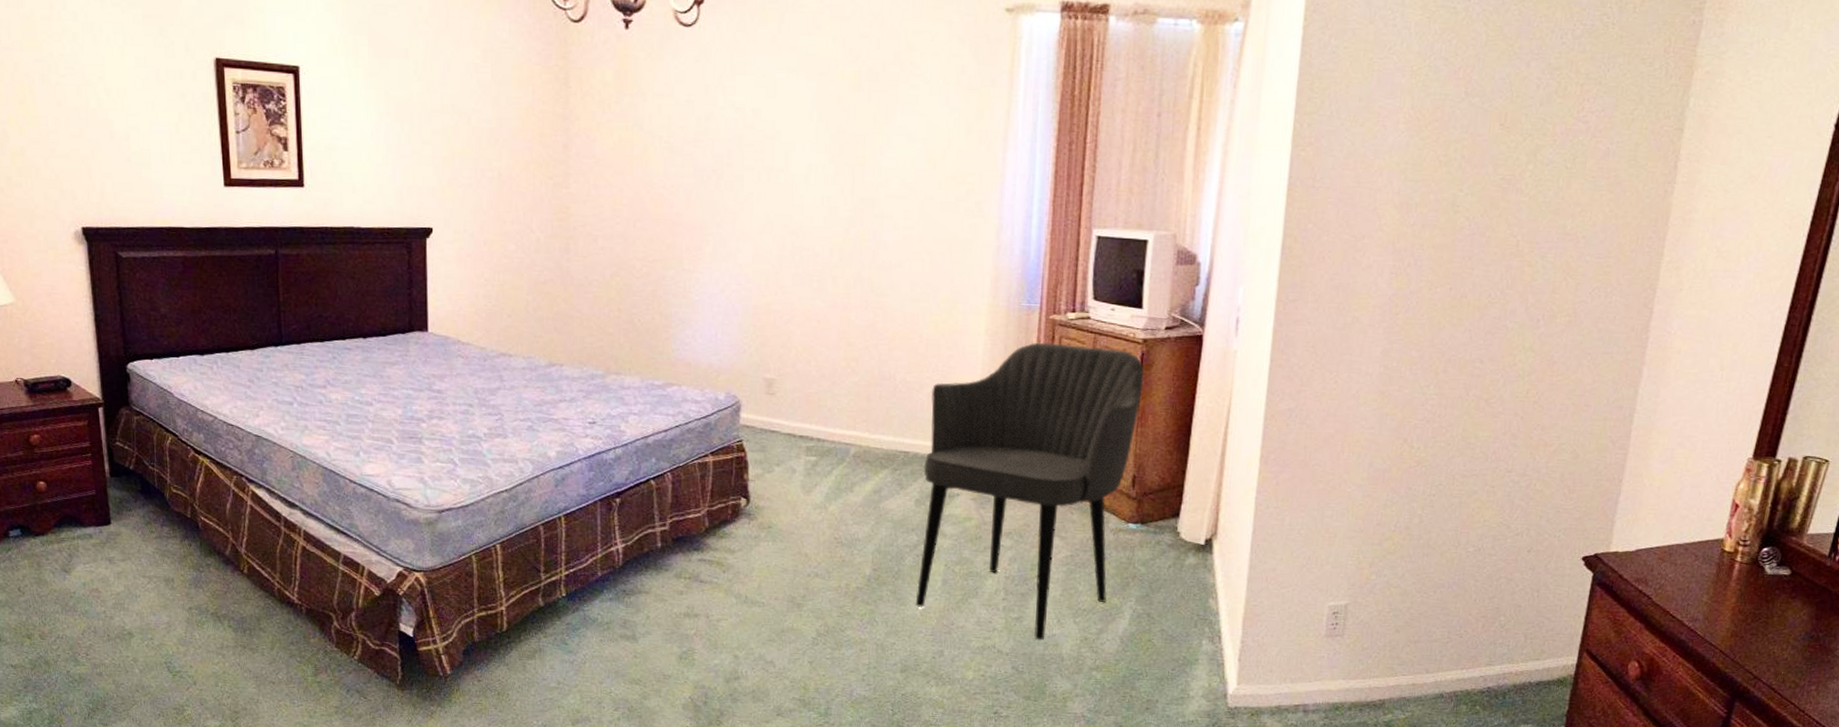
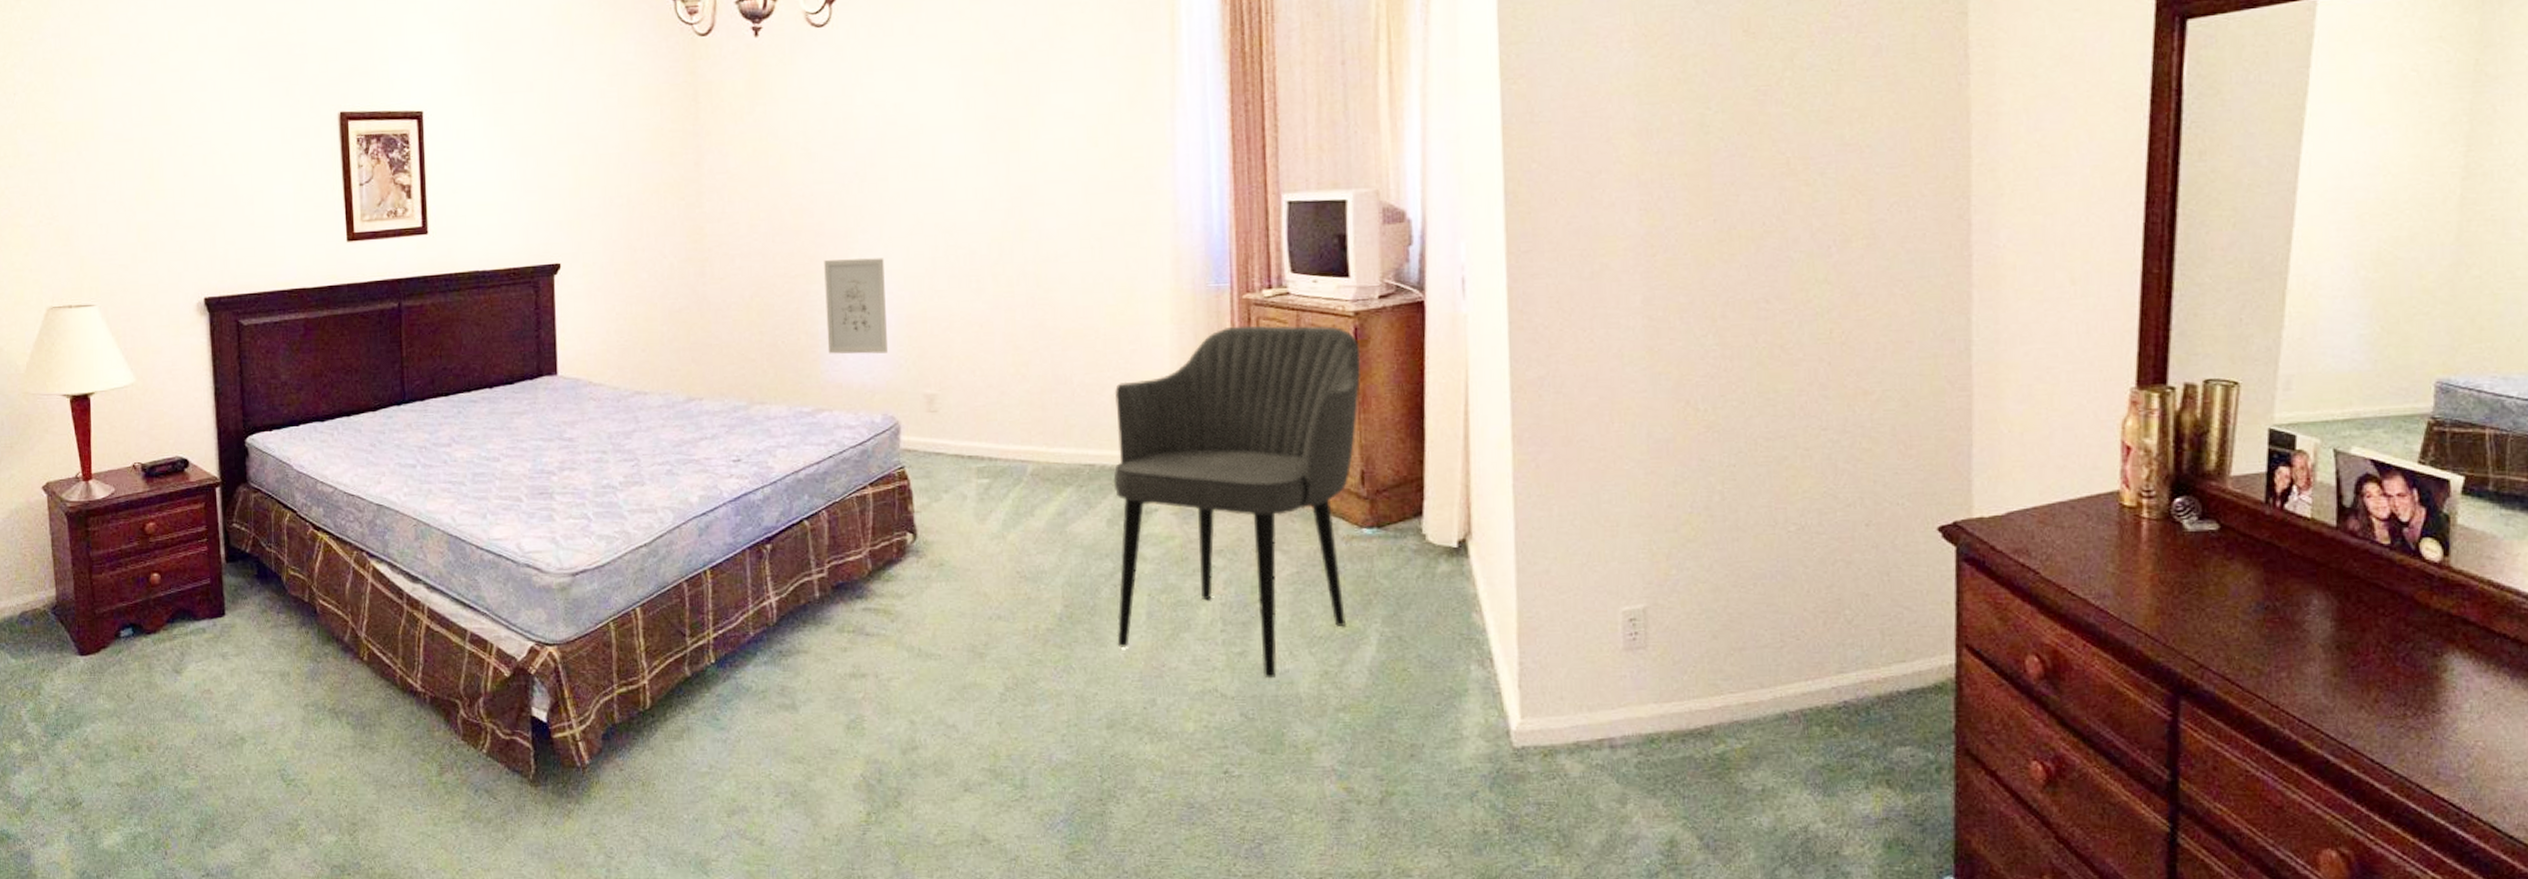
wall art: none [679,249,735,339] -> present [824,258,887,354]

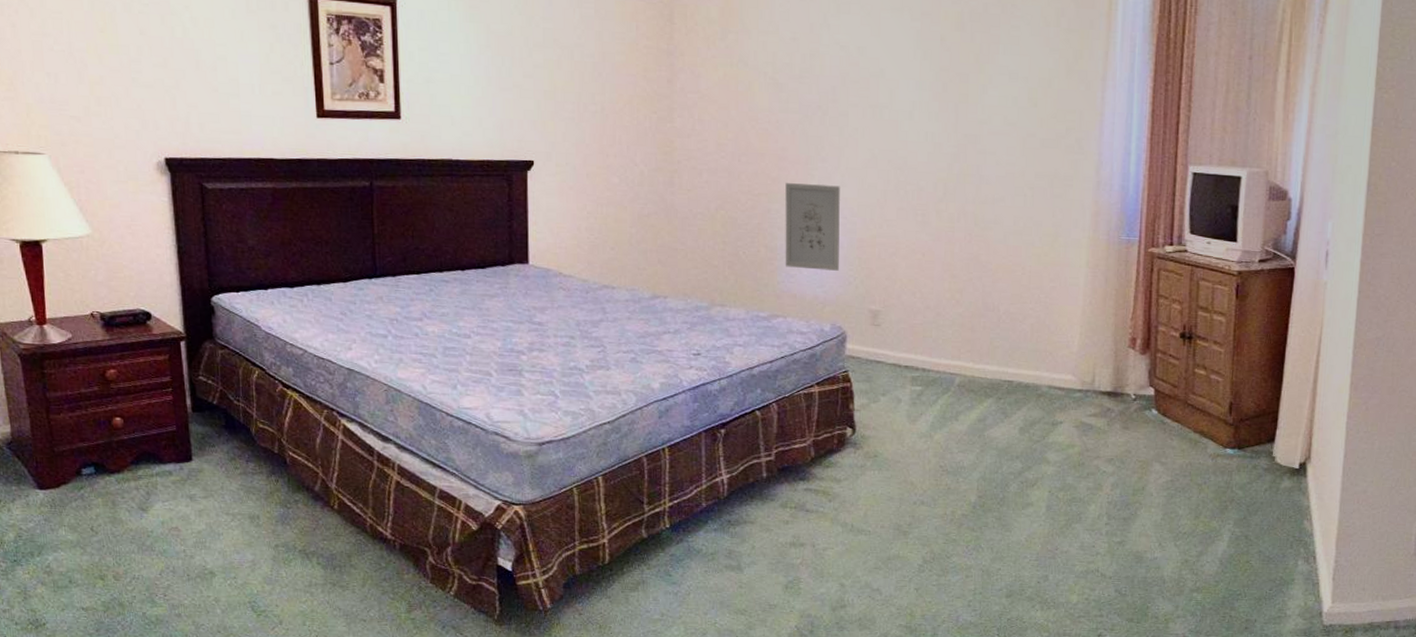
armchair: present [1113,325,1362,679] -> none [1020,274,1240,564]

